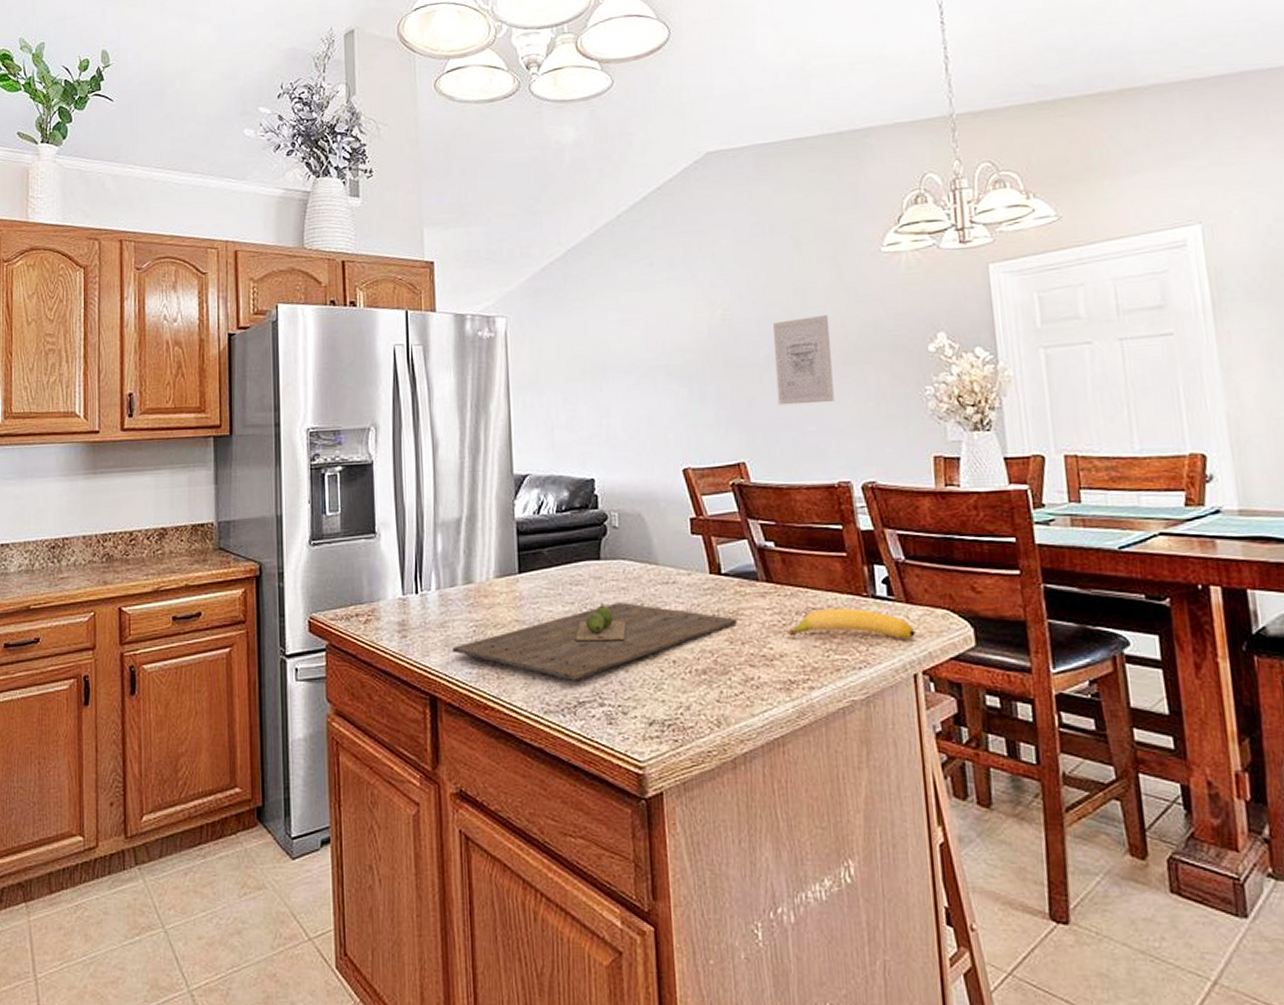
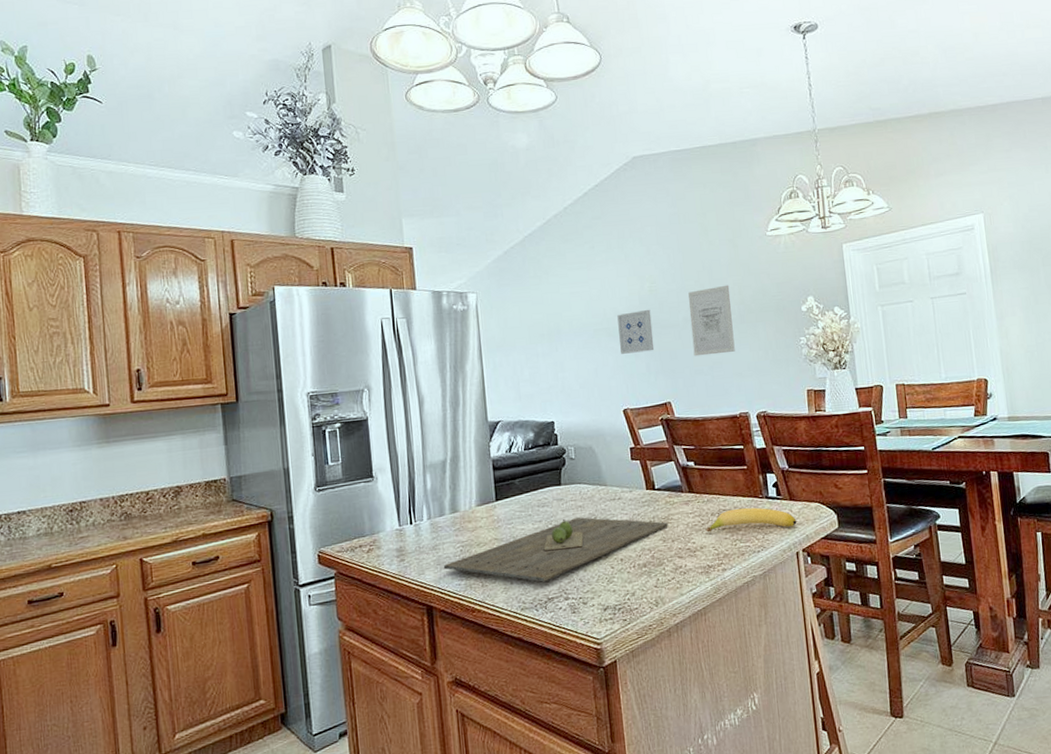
wall art: none [679,343,726,399] -> present [617,309,655,354]

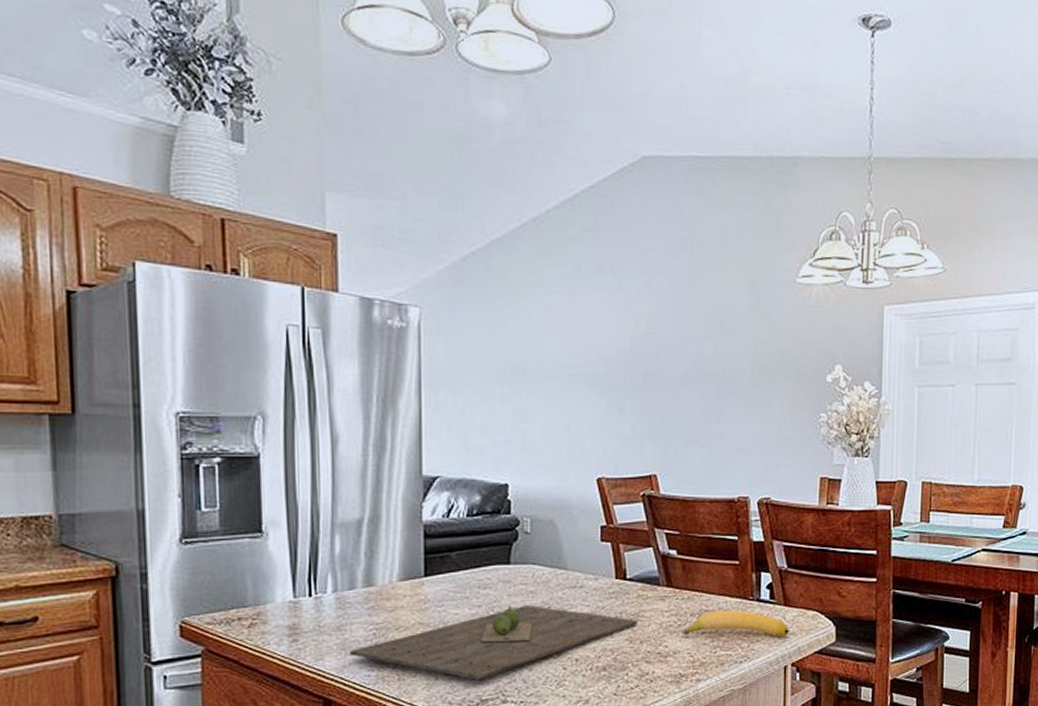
wall art: present [617,309,655,354] -> none [600,356,644,410]
wall art: present [688,285,735,357] -> none [691,338,744,423]

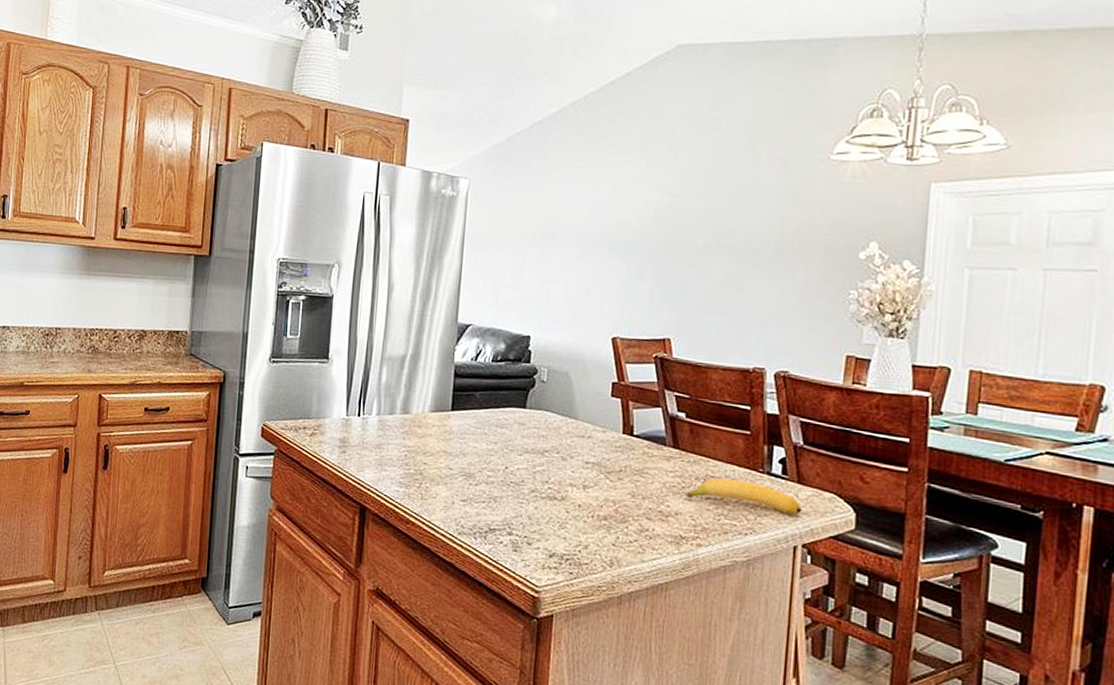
cutting board: present [349,605,638,680] -> none [384,446,641,510]

